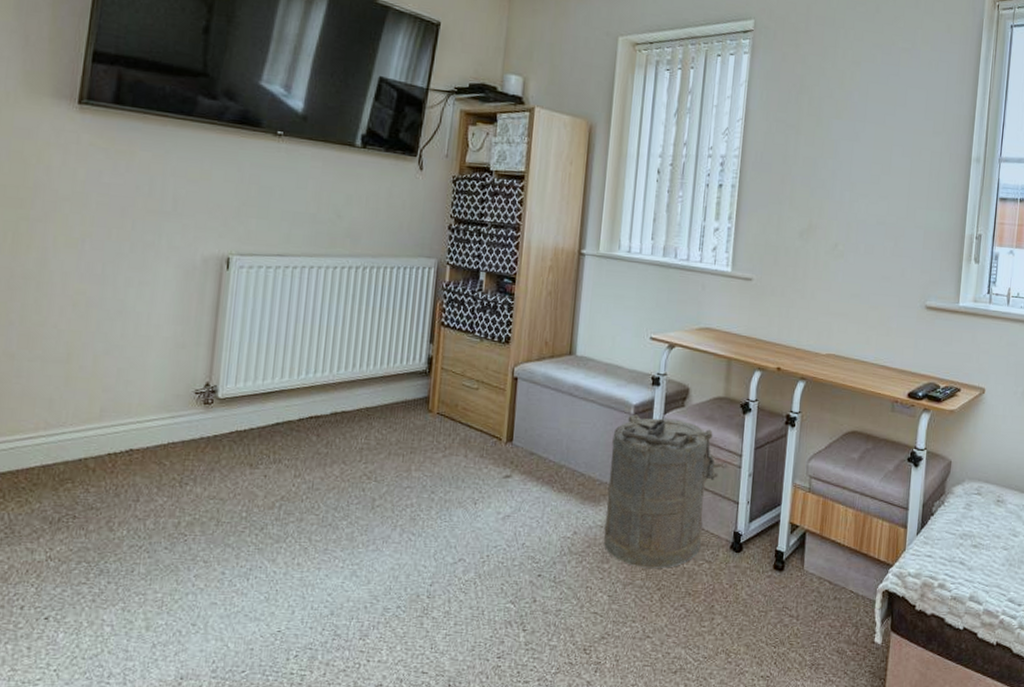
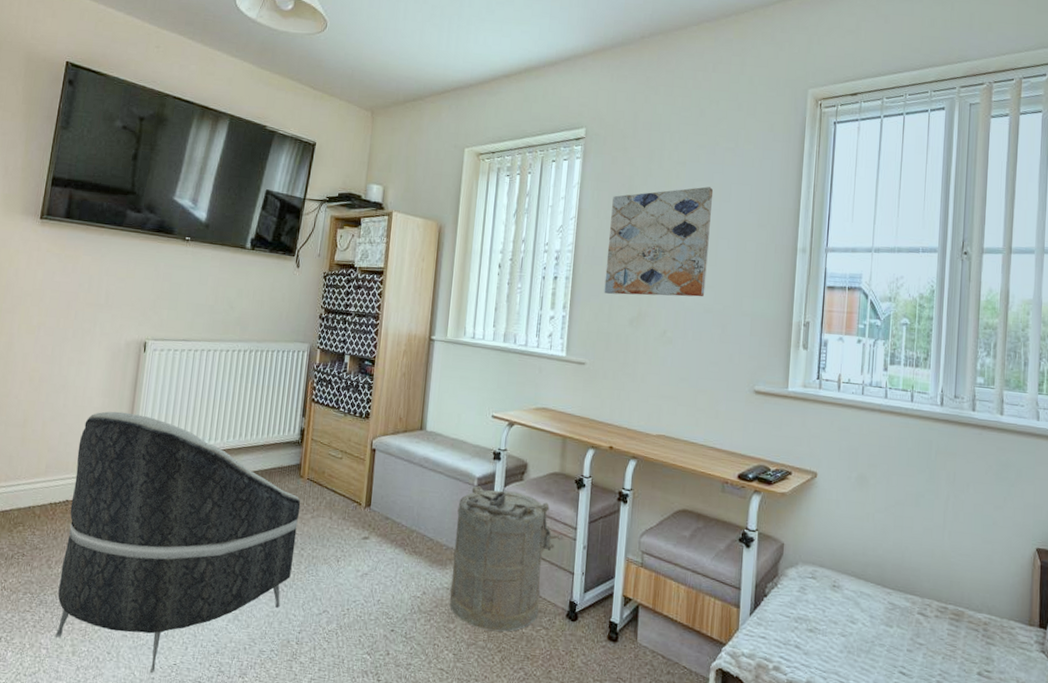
armchair: none [122,341,430,644] -> present [55,411,301,674]
wall art: none [772,89,889,208] -> present [604,186,714,297]

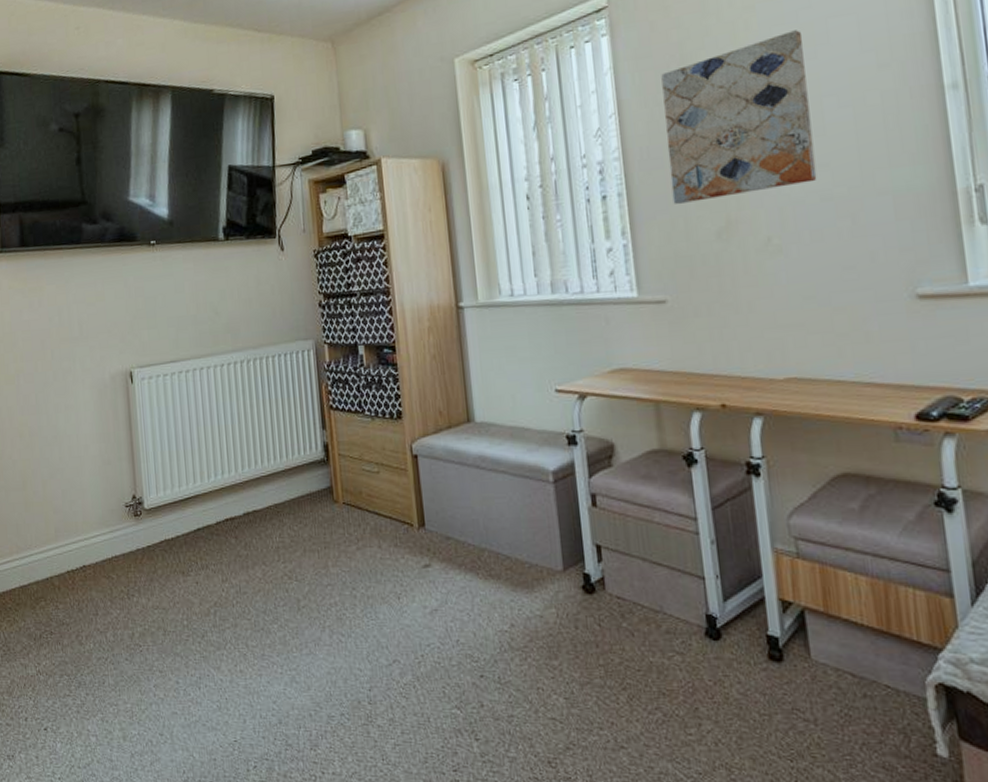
armchair: present [55,411,301,674] -> none [83,456,346,754]
laundry hamper: present [449,486,564,632] -> none [533,481,682,663]

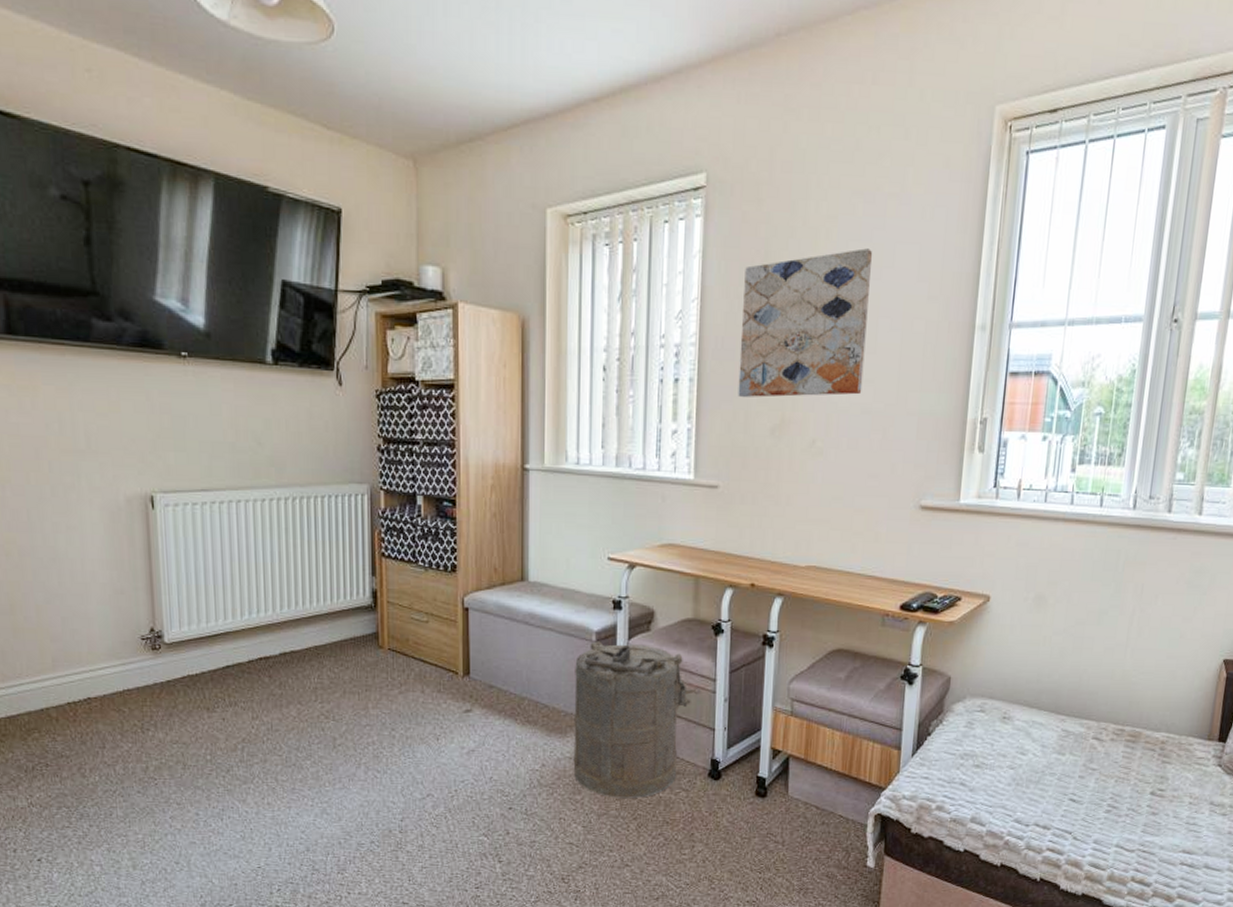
laundry hamper: none [533,481,682,663] -> present [573,641,701,798]

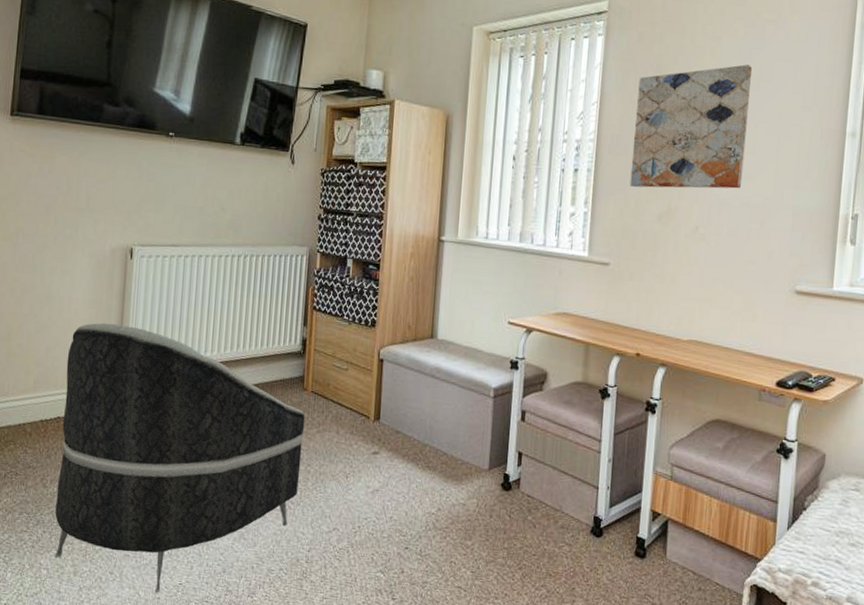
armchair: none [89,586,384,880] -> present [55,323,305,594]
laundry hamper: present [573,641,701,798] -> none [466,397,587,549]

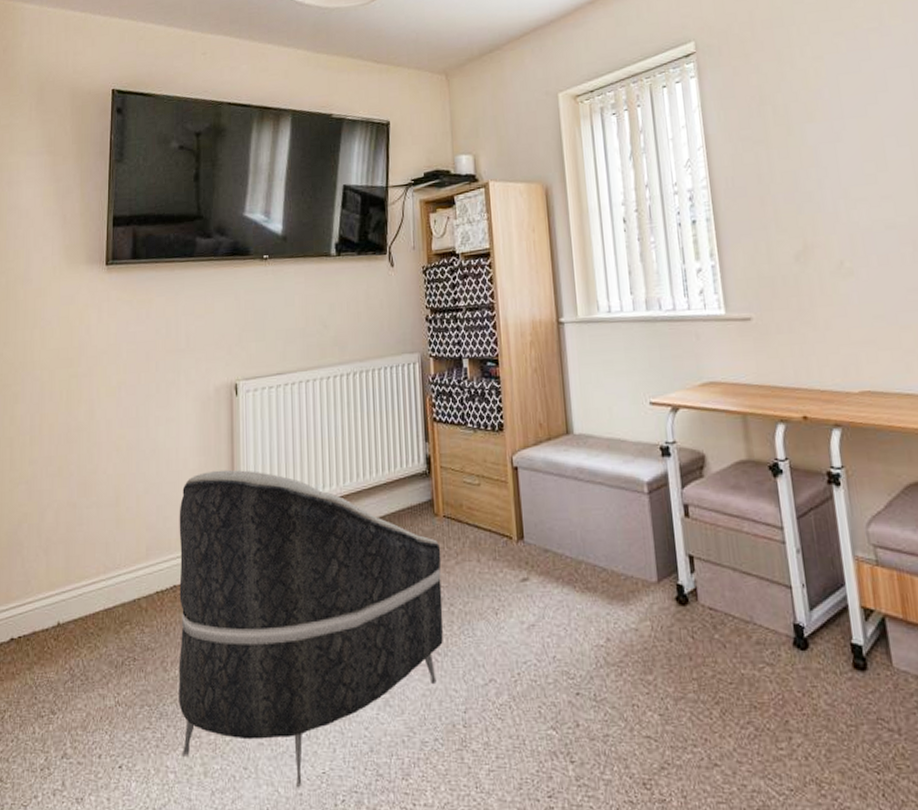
wall art: present [629,64,753,189] -> none [743,78,882,229]

